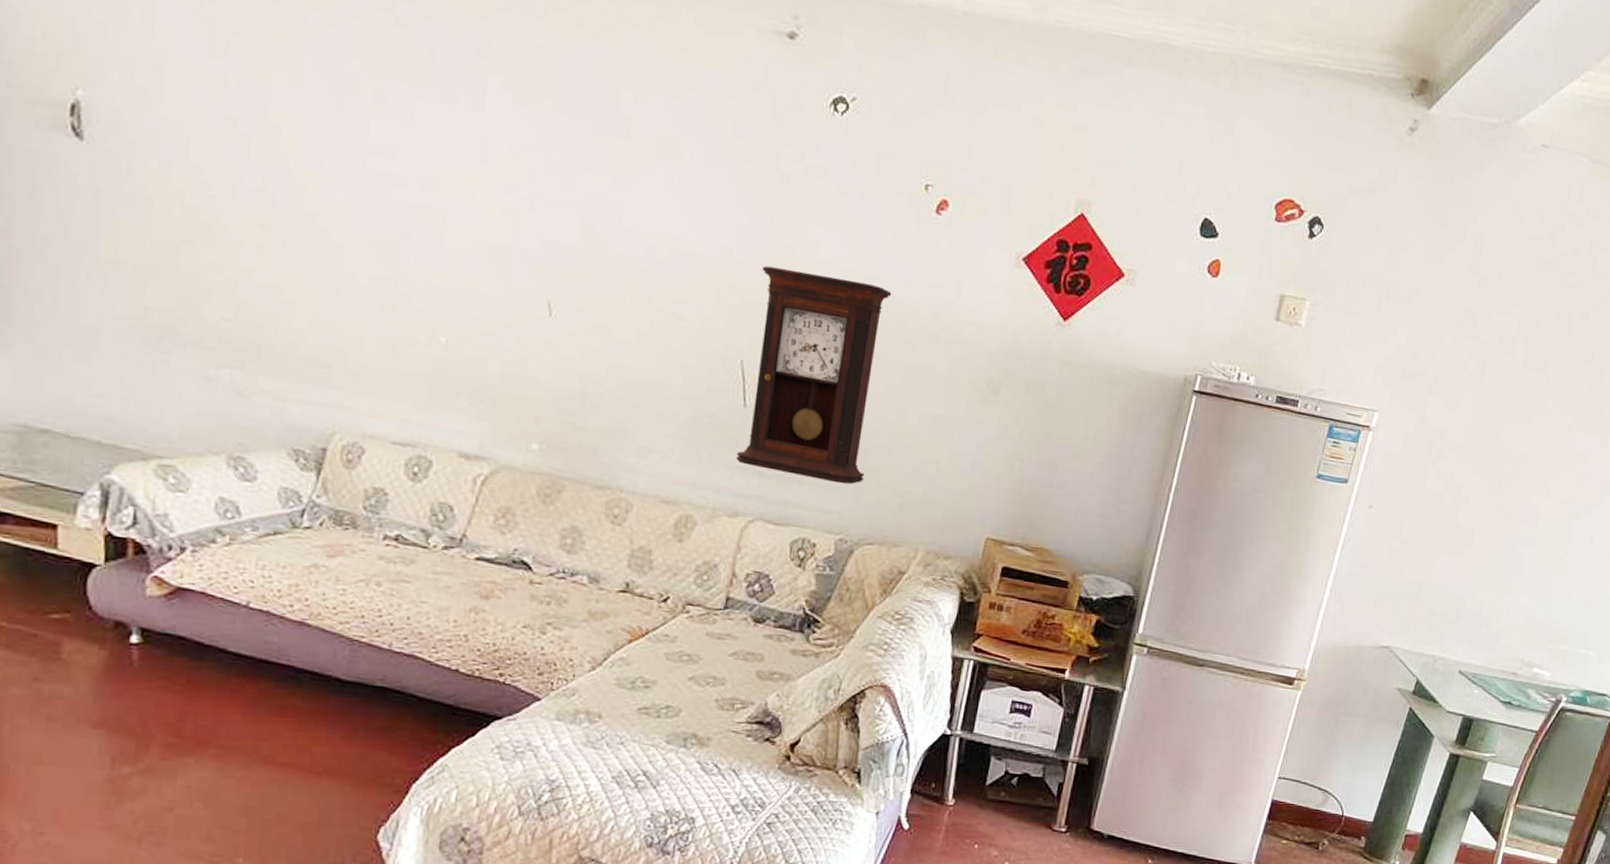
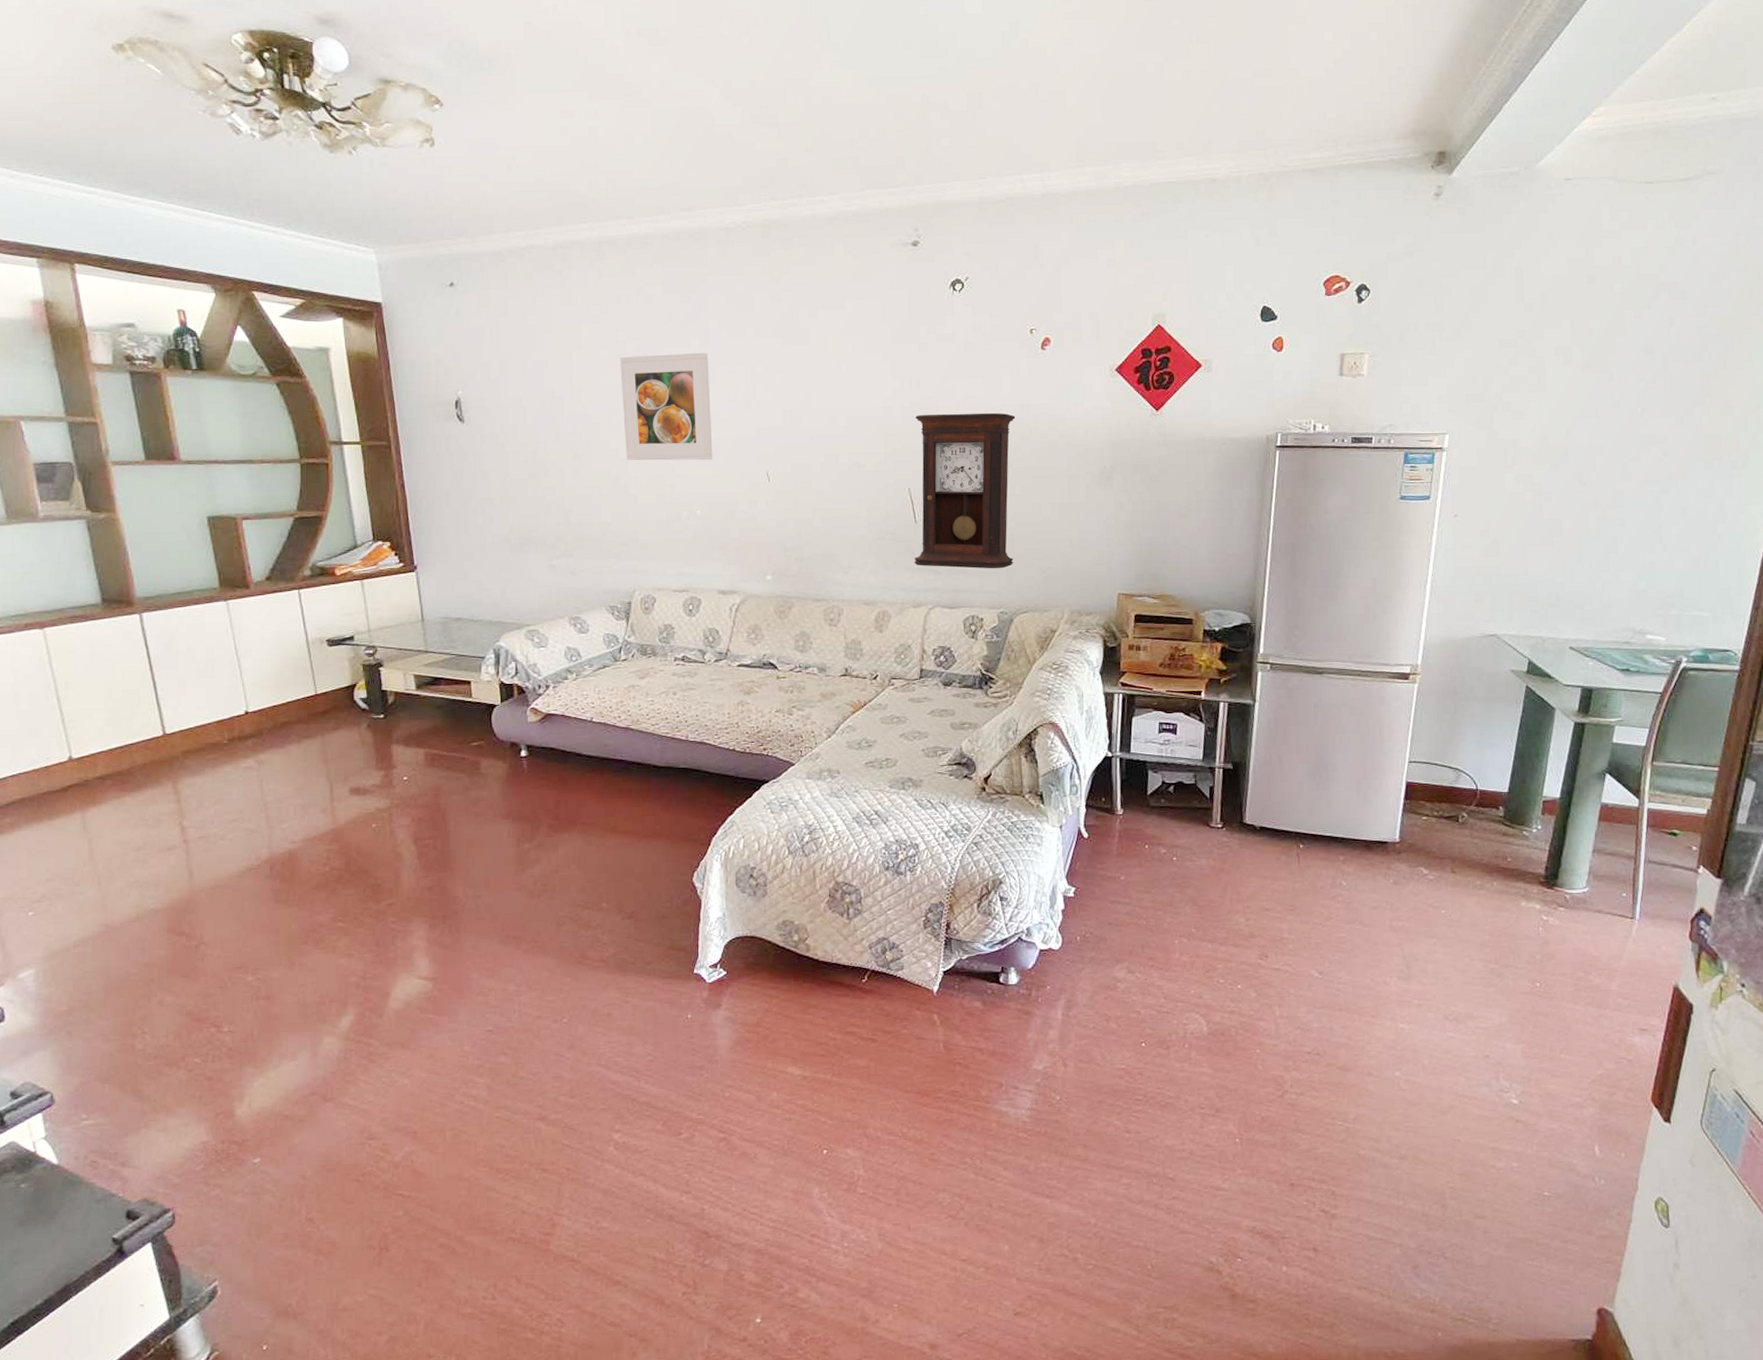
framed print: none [341,96,482,270] -> present [620,352,713,461]

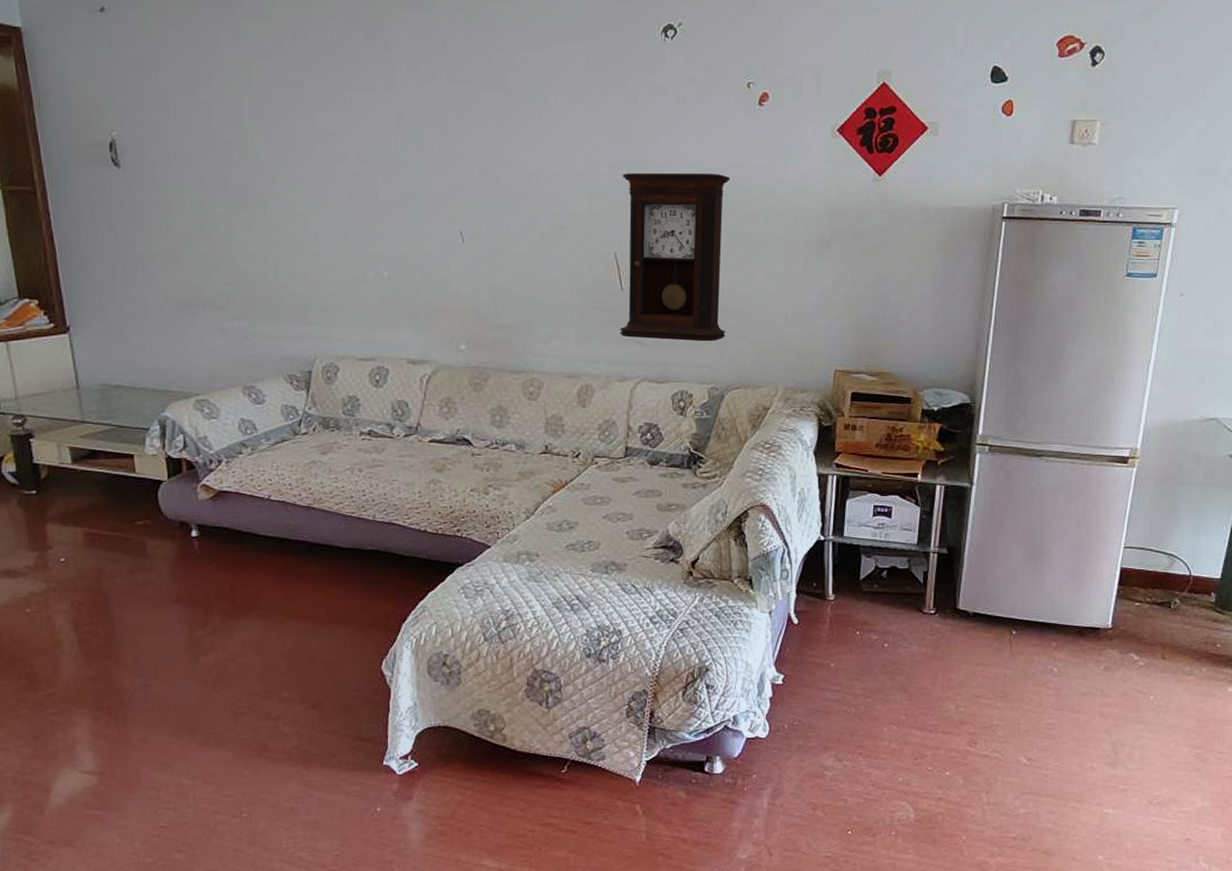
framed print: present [620,352,713,461] -> none [297,96,401,216]

